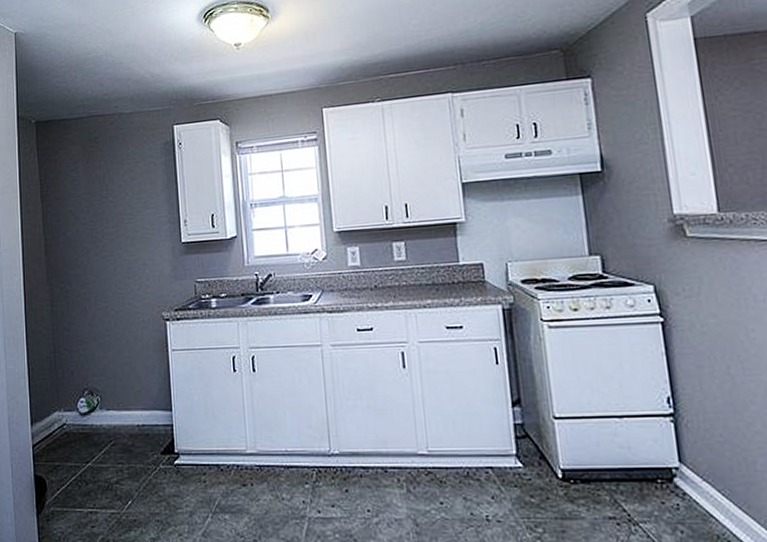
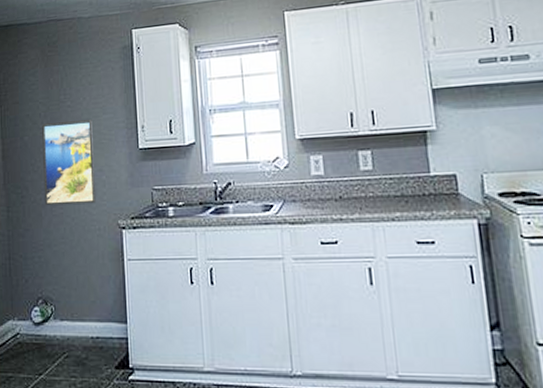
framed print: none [85,215,141,300] -> present [42,120,97,206]

